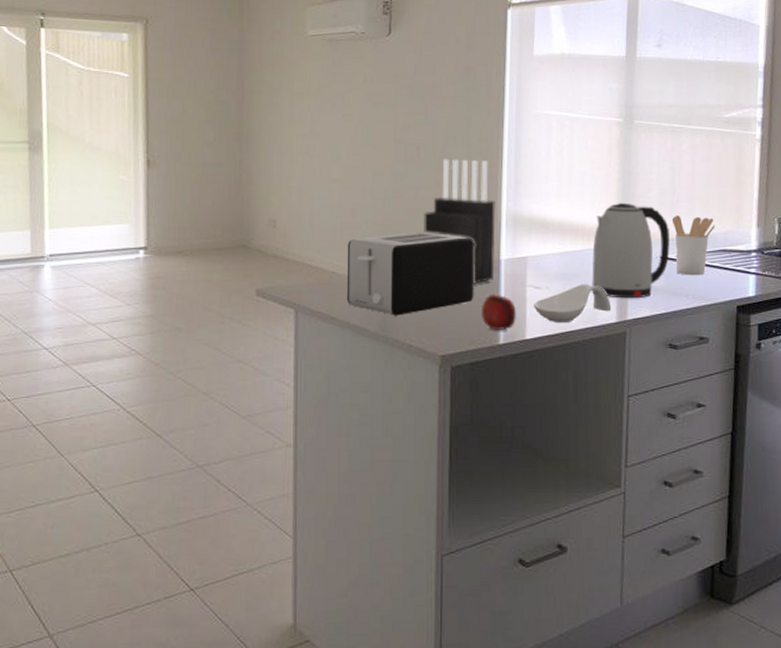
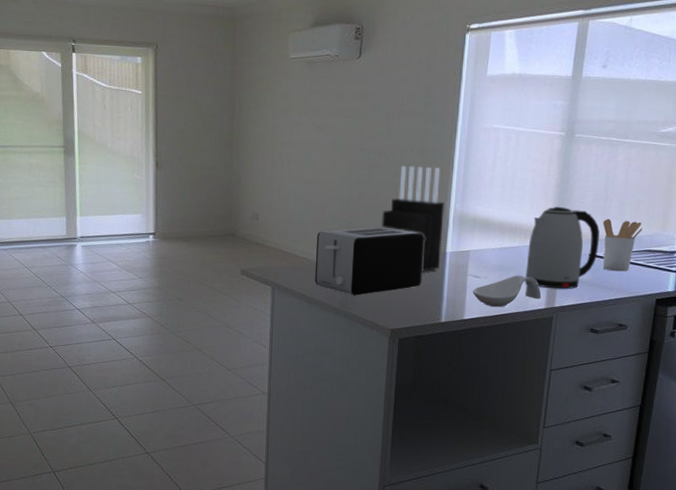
fruit: present [482,294,516,330] -> none [427,280,457,311]

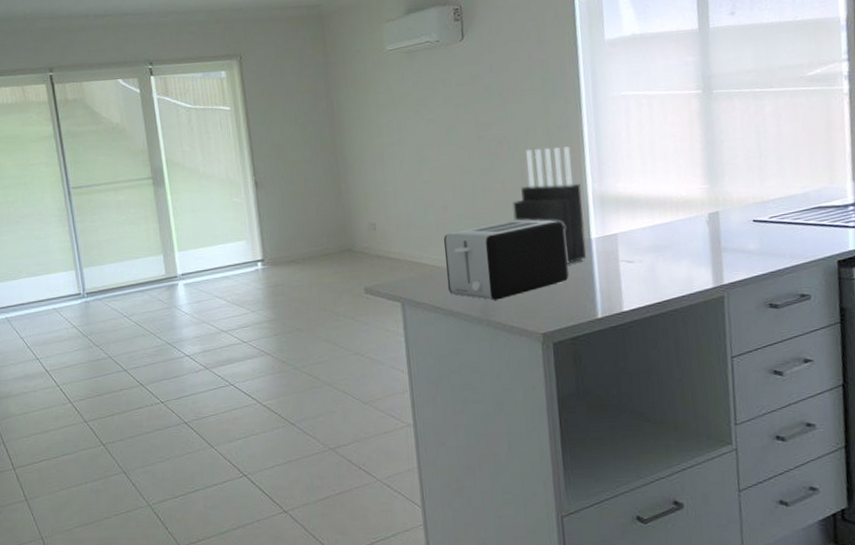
spoon rest: present [473,275,542,308] -> none [628,253,707,294]
kettle: present [525,207,600,289] -> none [682,171,762,264]
utensil holder: present [602,218,643,272] -> none [761,176,808,236]

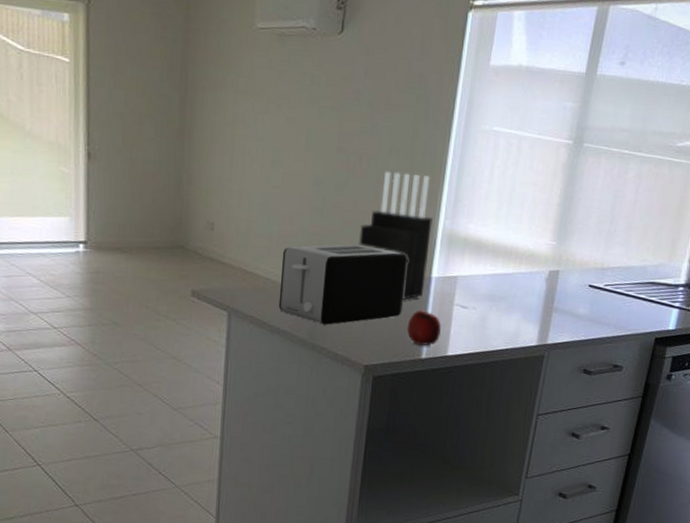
fruit: none [577,271,612,306] -> present [407,310,441,346]

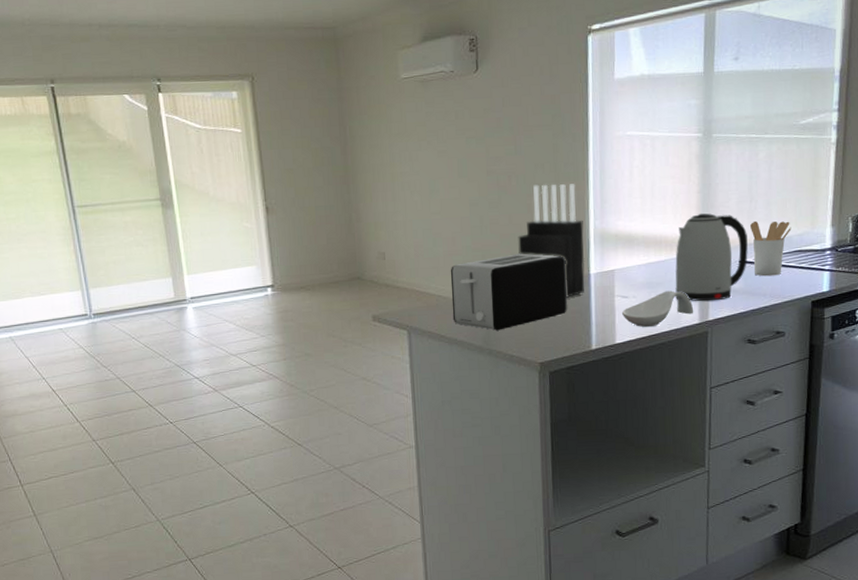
fruit: present [407,310,441,346] -> none [575,305,606,337]
spoon rest: none [459,306,534,343] -> present [622,290,694,328]
kettle: none [517,228,602,324] -> present [675,213,748,302]
utensil holder: none [602,244,648,306] -> present [749,220,791,277]

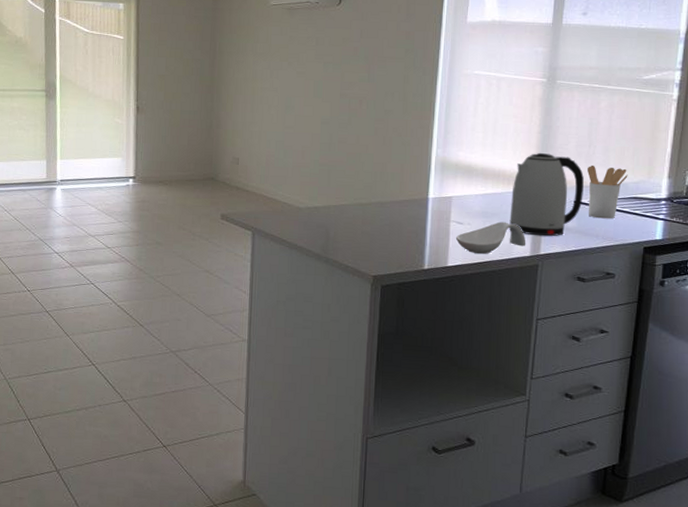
toaster: present [450,253,567,331] -> none [295,172,407,241]
knife block: present [518,184,585,298] -> none [363,111,426,218]

